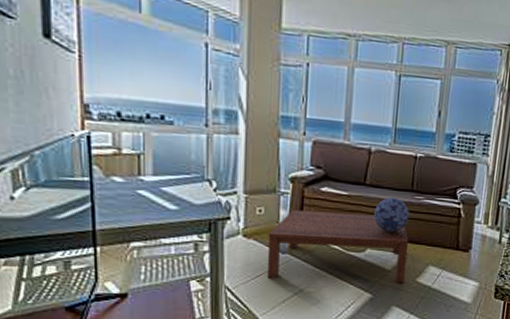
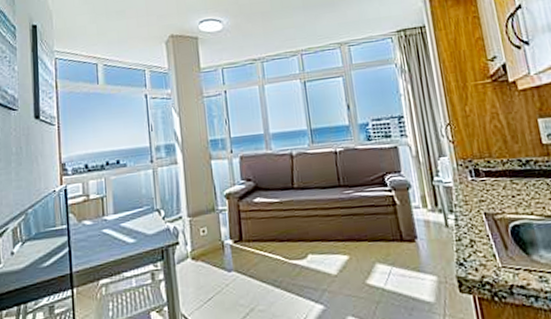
coffee table: present [267,209,409,283] -> none [213,217,355,301]
decorative sphere: present [374,197,410,233] -> none [307,196,344,234]

